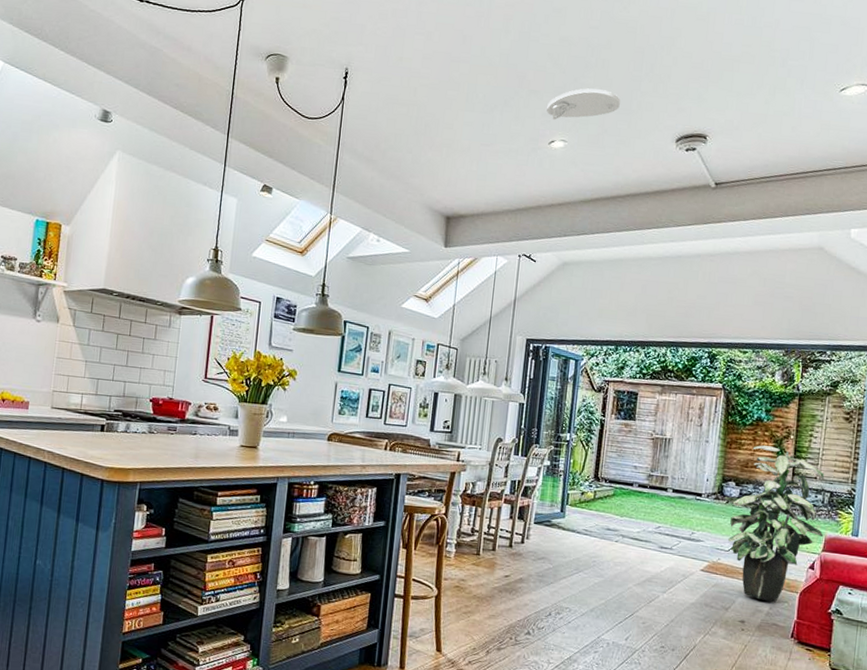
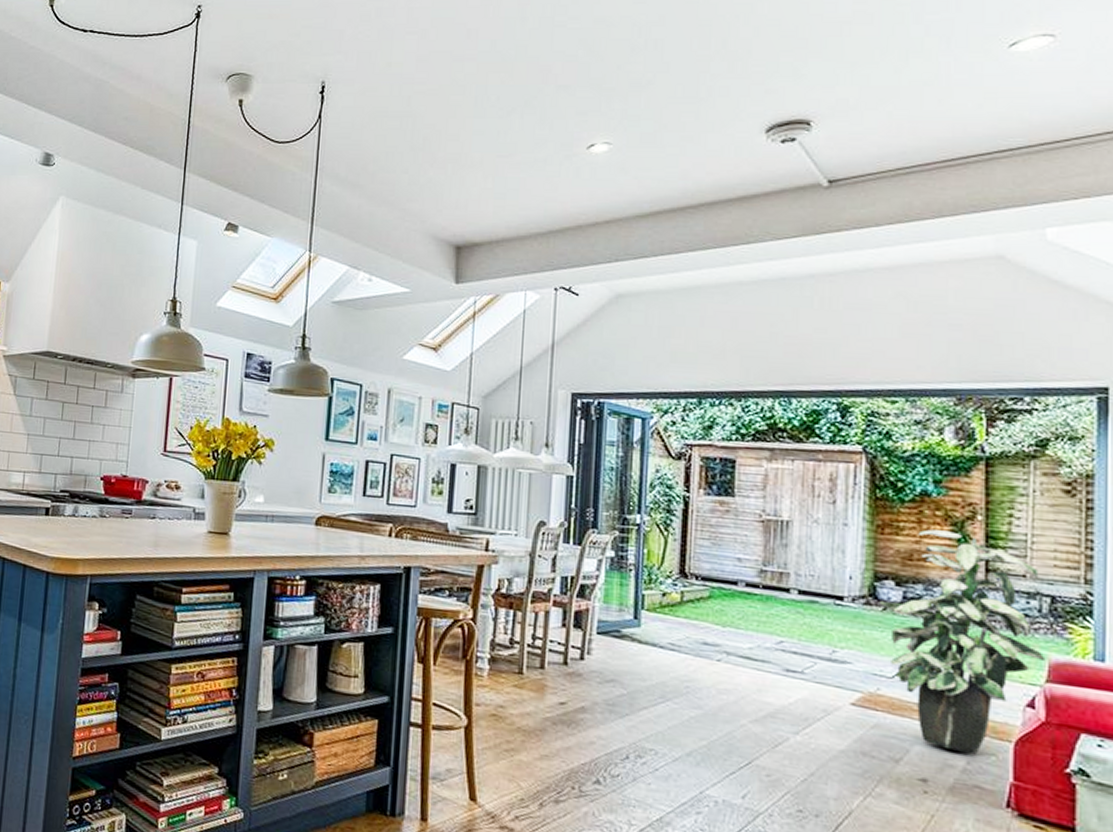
smoke detector: present [546,88,620,120] -> none [582,76,682,118]

